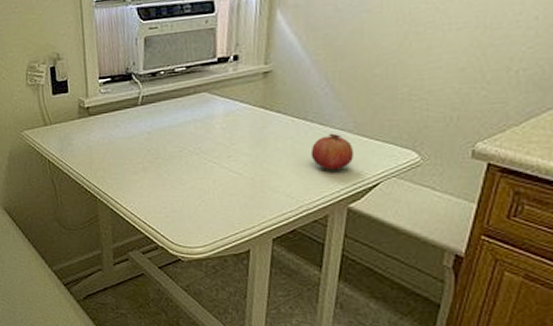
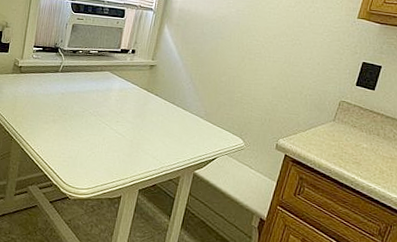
fruit: present [310,133,355,170] -> none [174,116,203,144]

